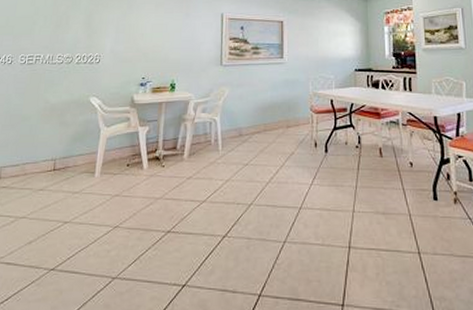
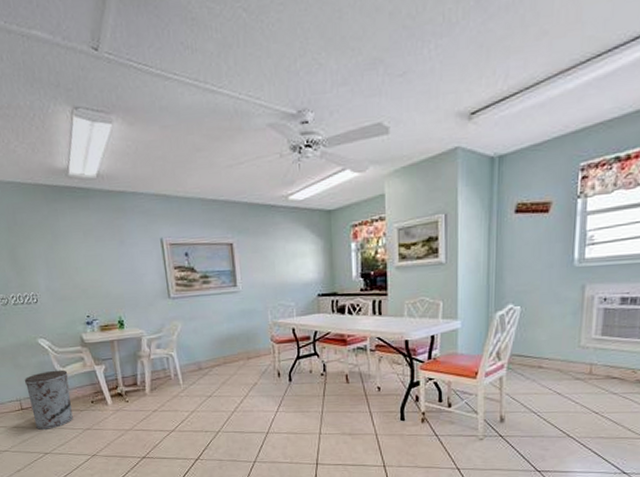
trash can: none [63,129,111,194] -> present [24,369,73,430]

